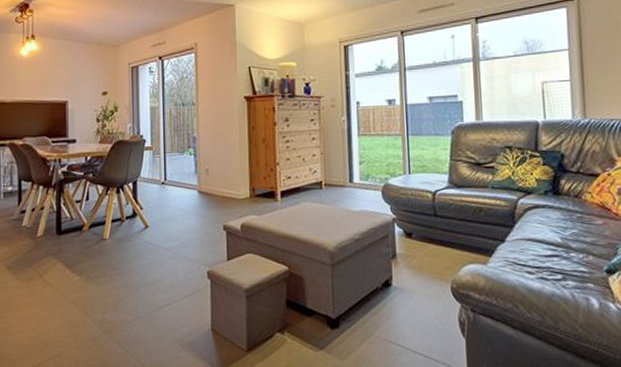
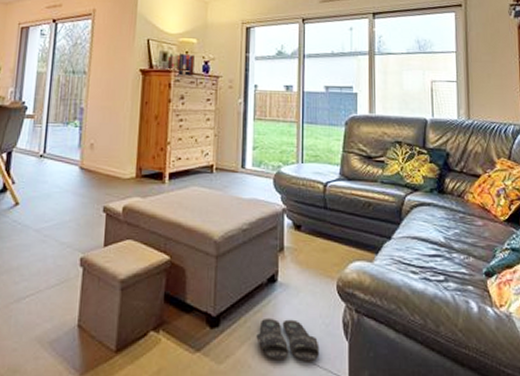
slippers: none [375,318,437,357] -> present [256,317,320,362]

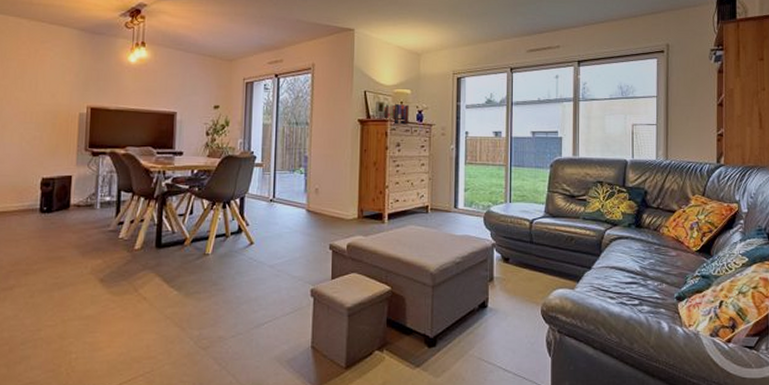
slippers: present [256,317,320,362] -> none [469,338,525,375]

